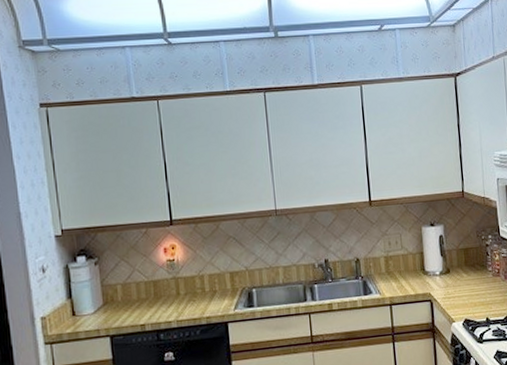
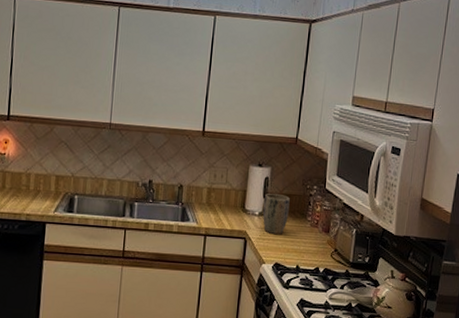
plant pot: none [442,250,470,291] -> present [262,193,290,234]

